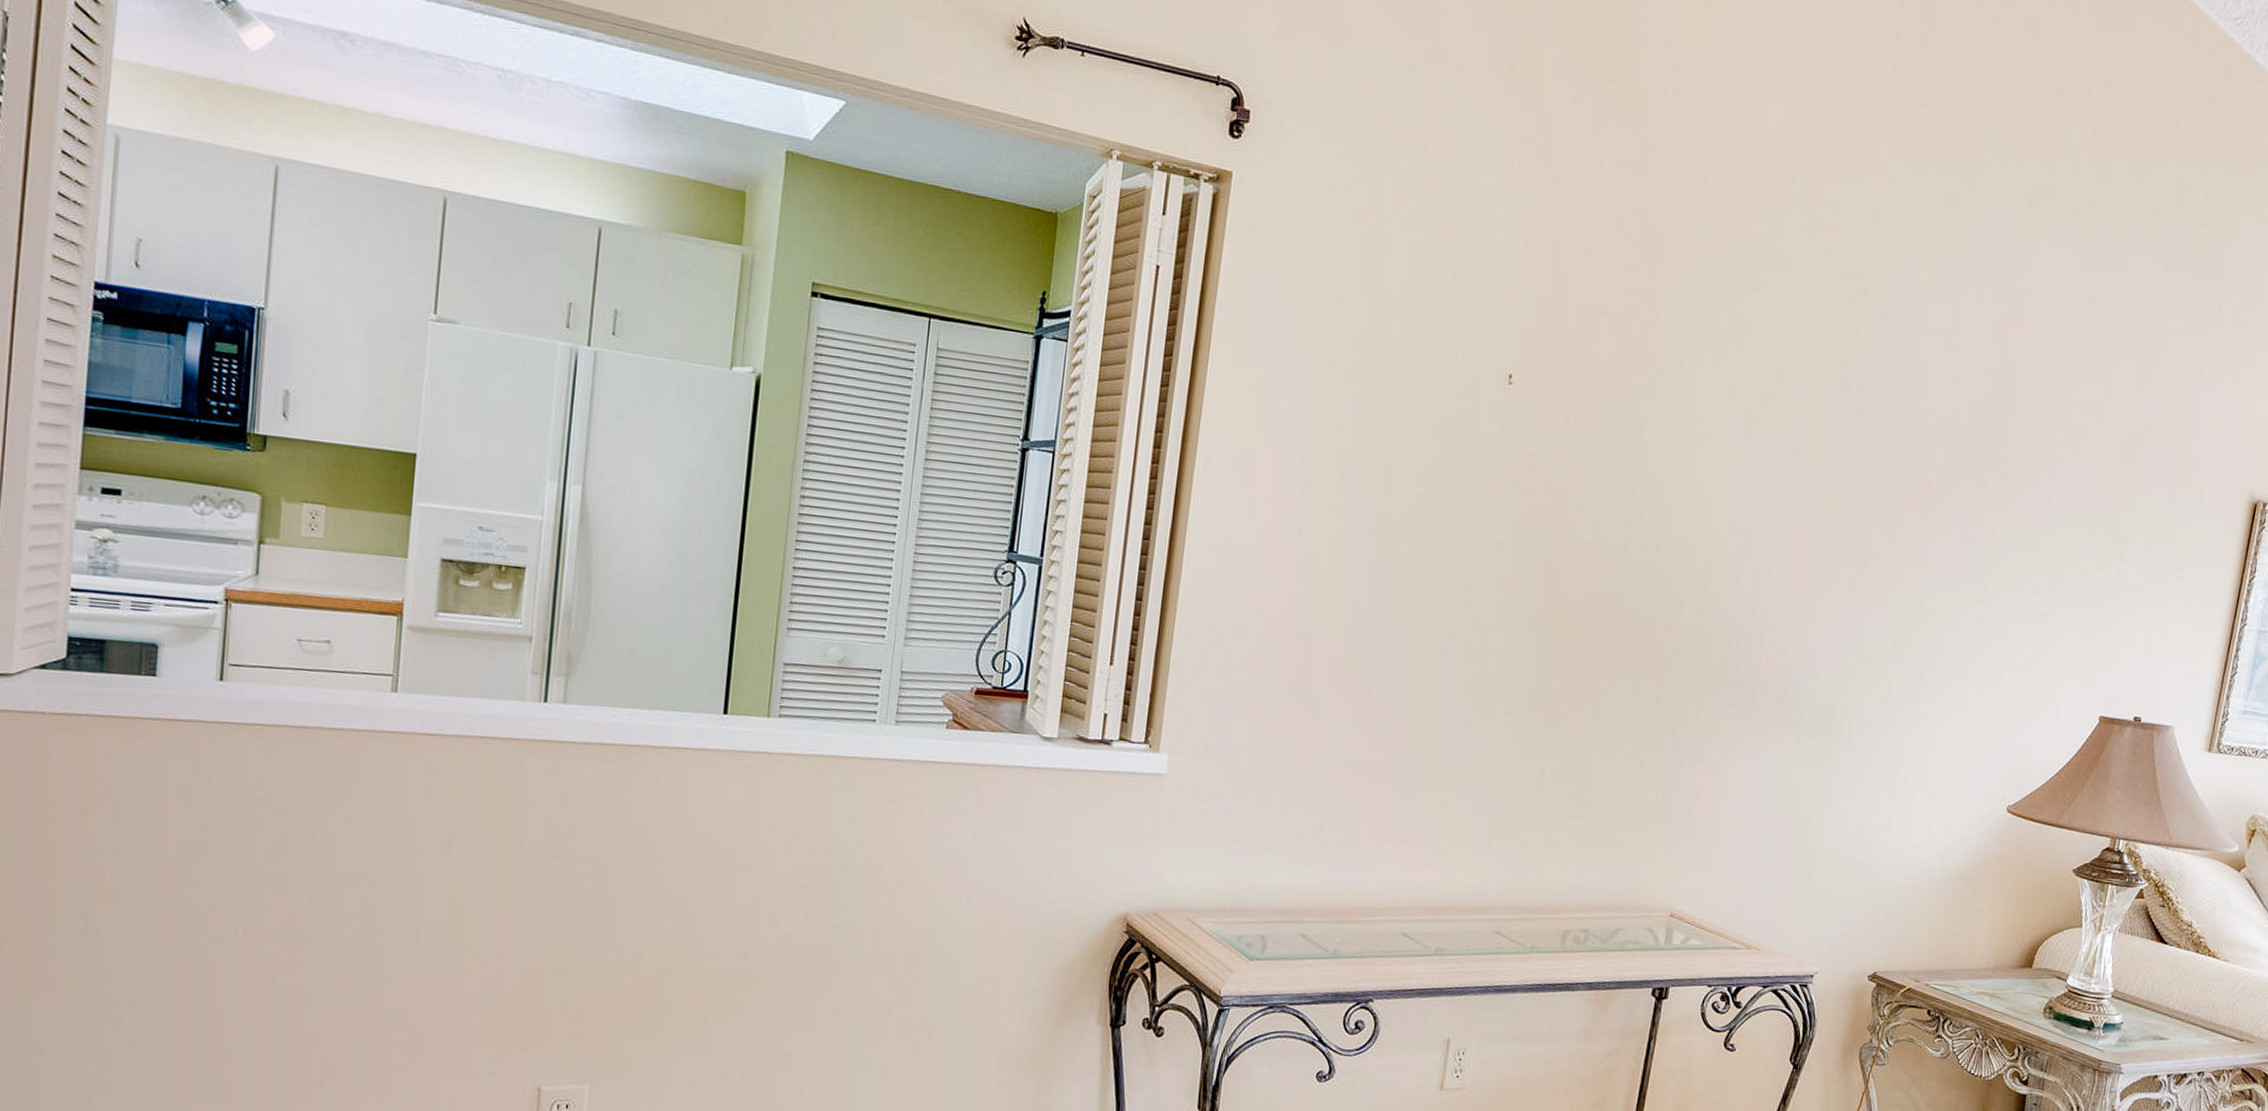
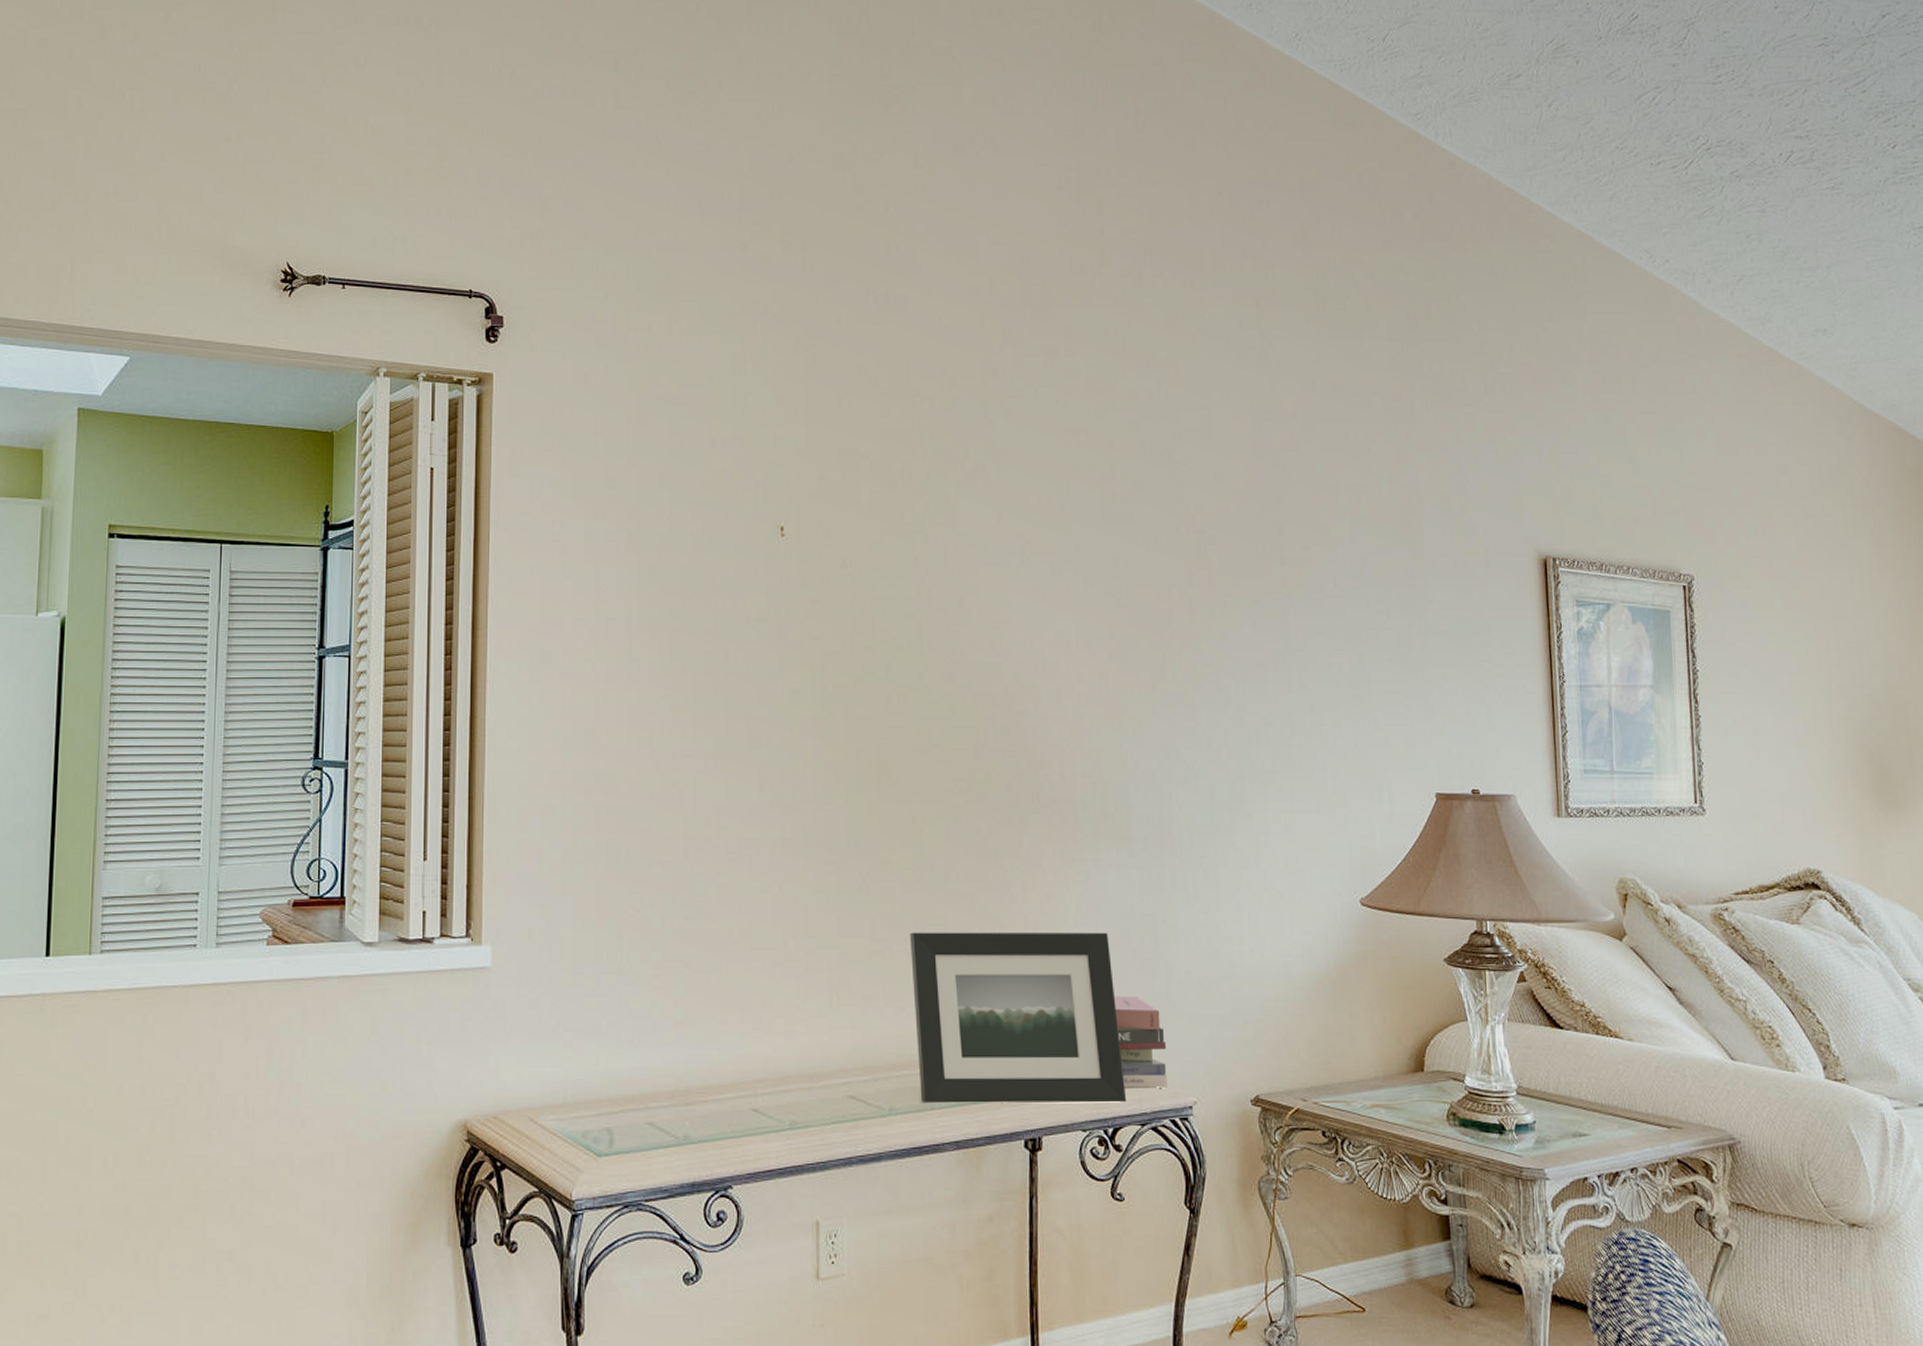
picture frame: none [1562,788,1764,965] -> present [909,932,1127,1104]
books: none [1753,868,1801,956] -> present [1113,995,1167,1088]

